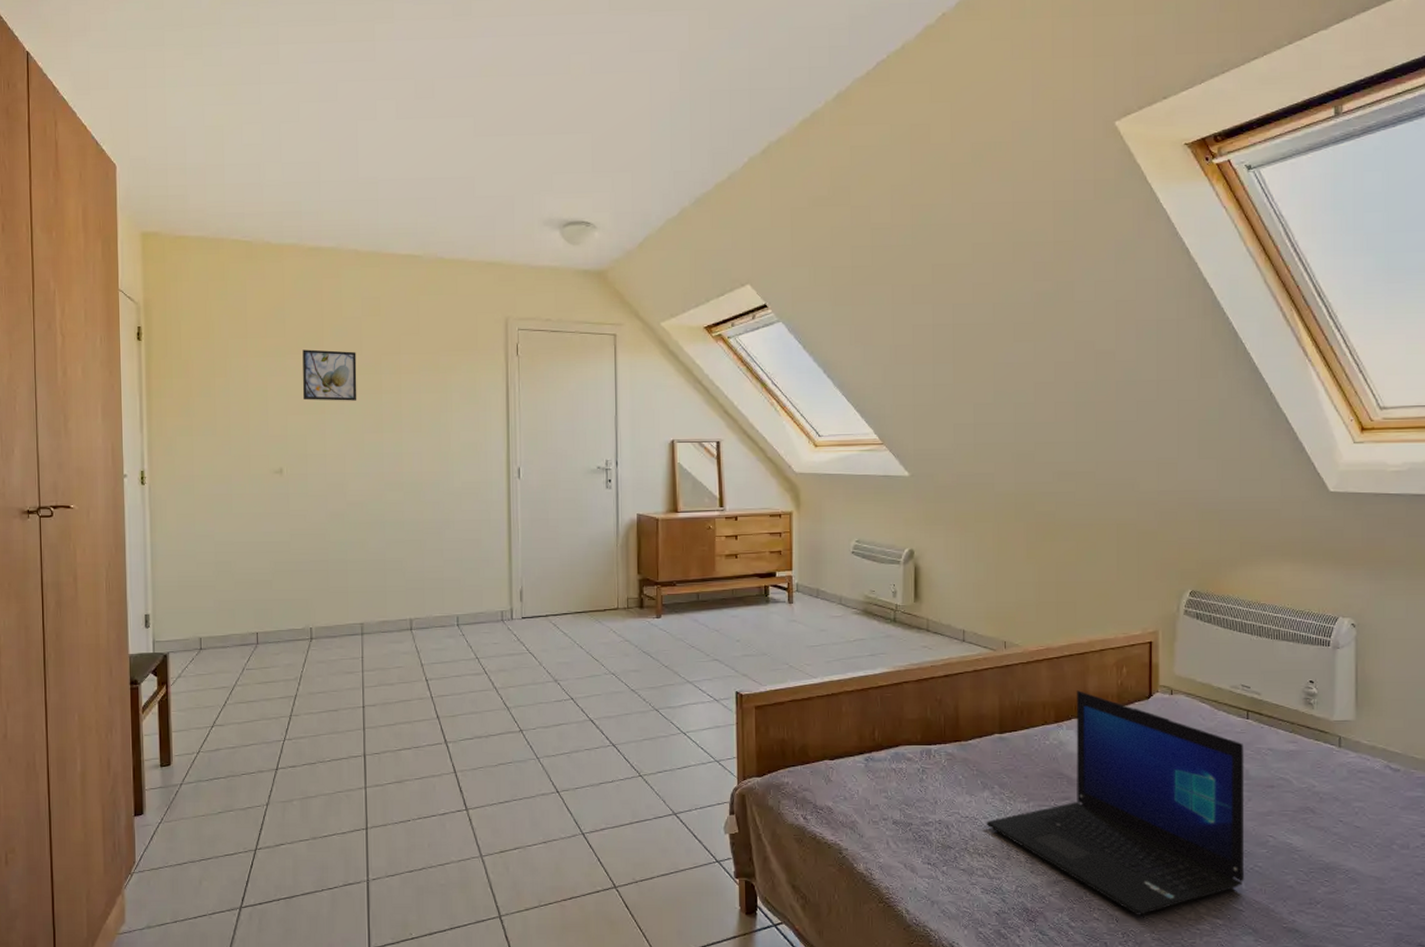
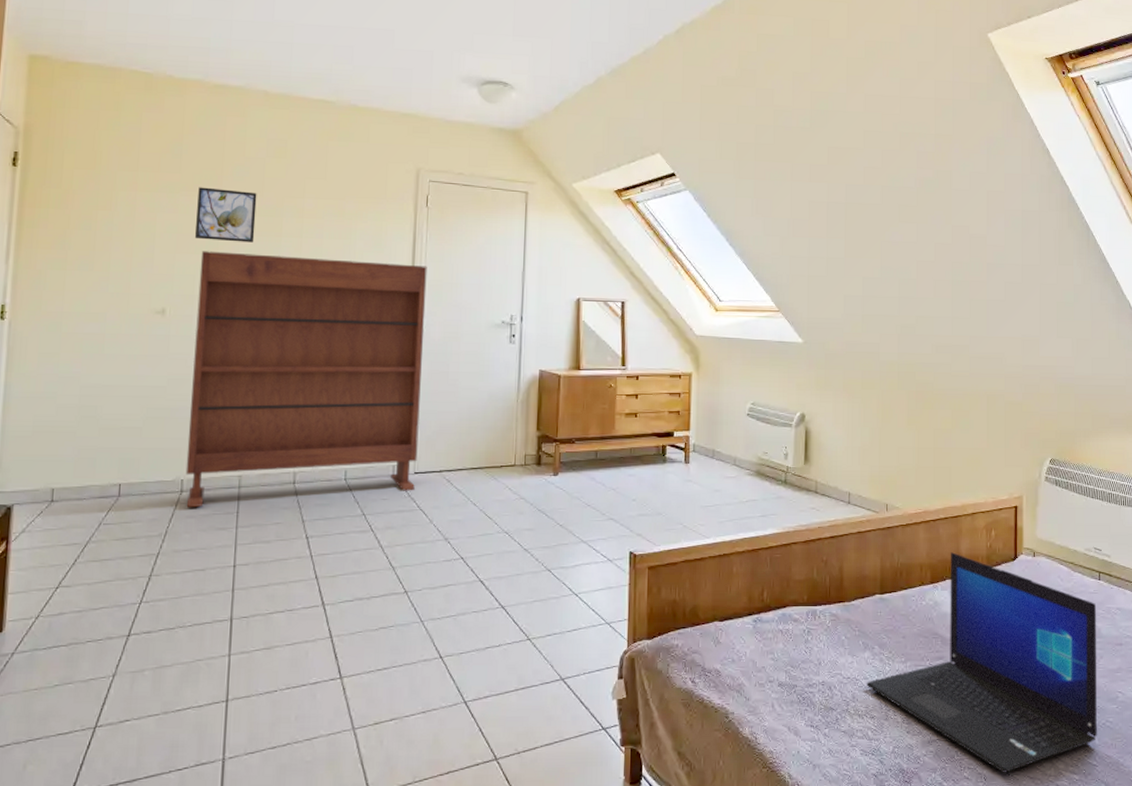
bookshelf: none [310,411,524,654] -> present [185,251,427,508]

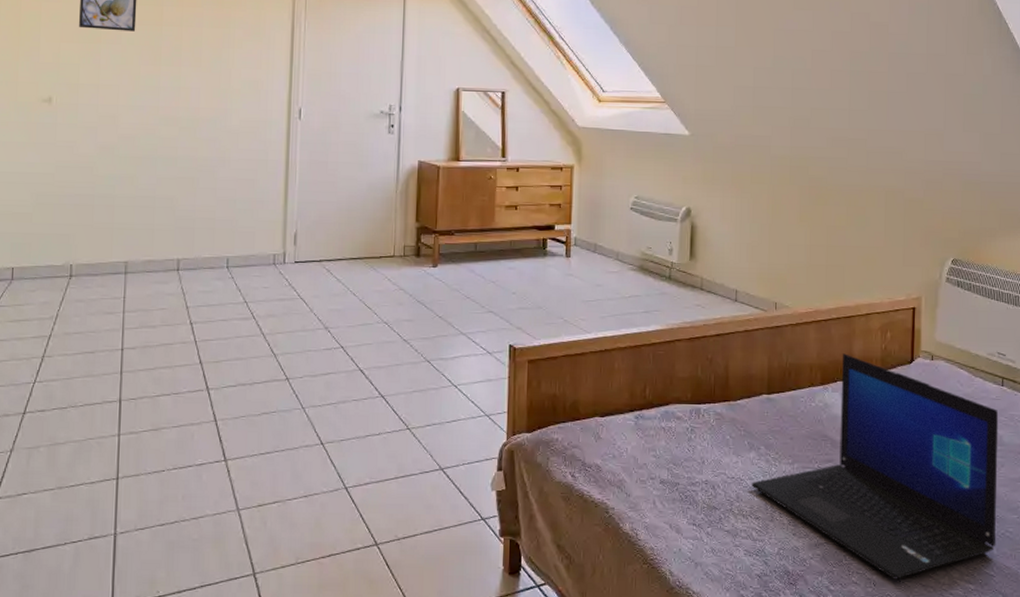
bookshelf: present [185,251,427,508] -> none [74,40,306,292]

